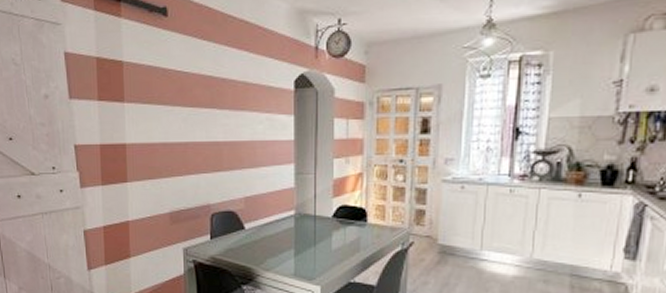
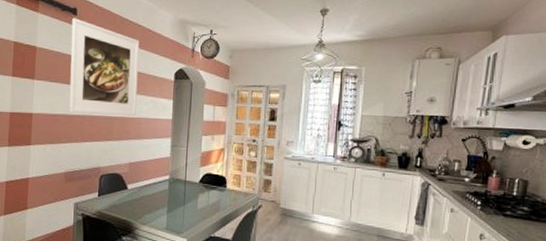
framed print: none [162,20,249,140] -> present [69,18,140,116]

